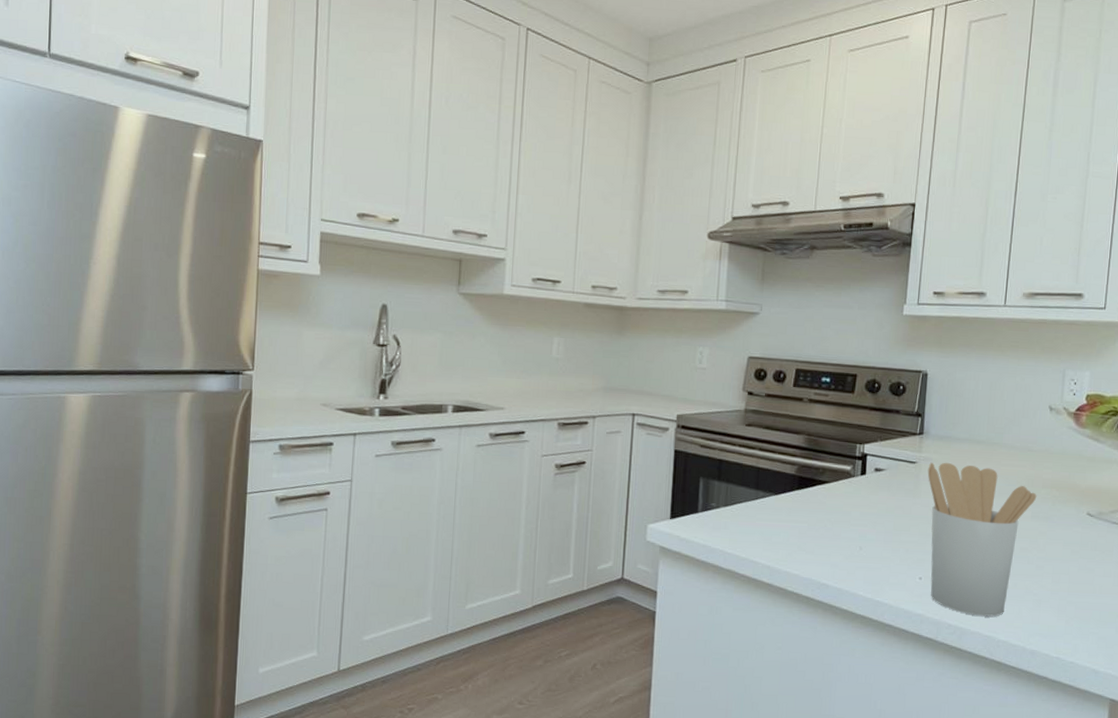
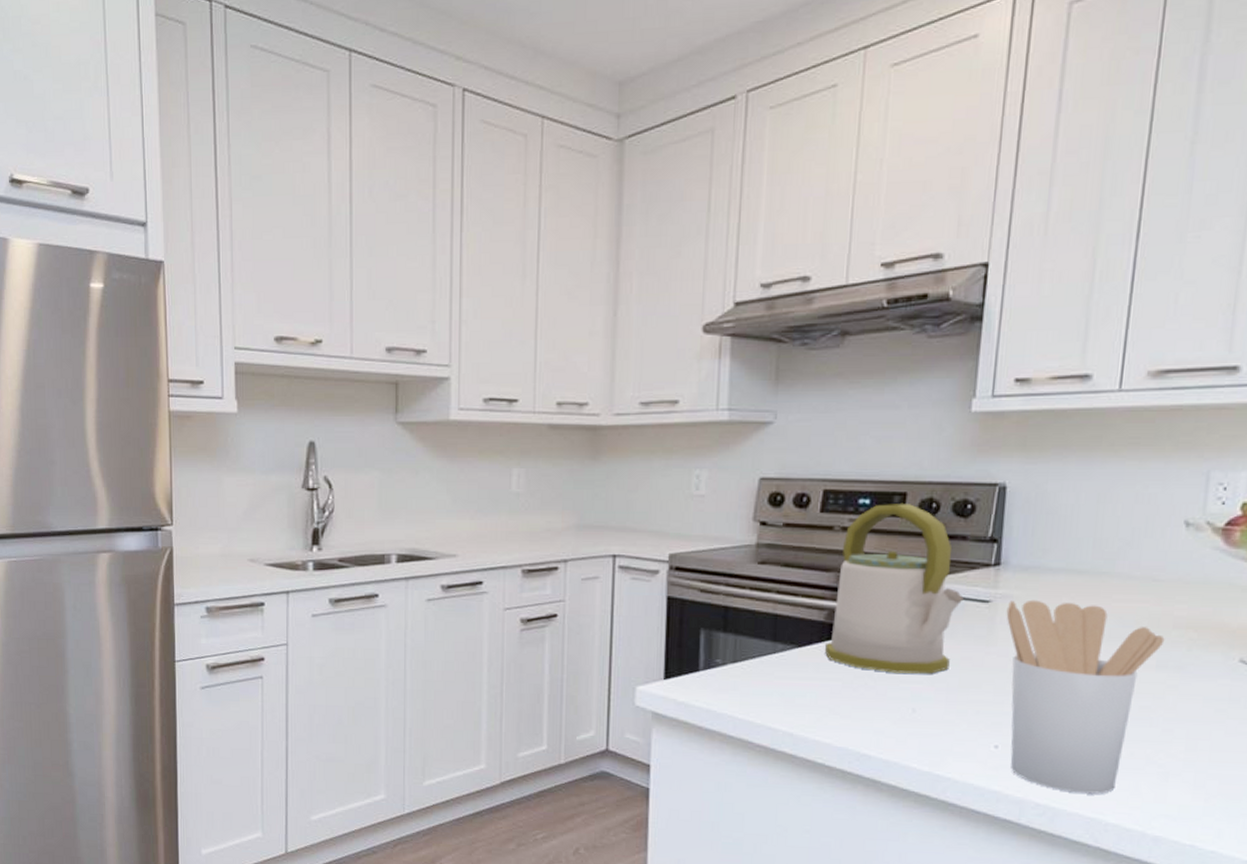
kettle: none [794,382,897,519] -> present [824,504,964,674]

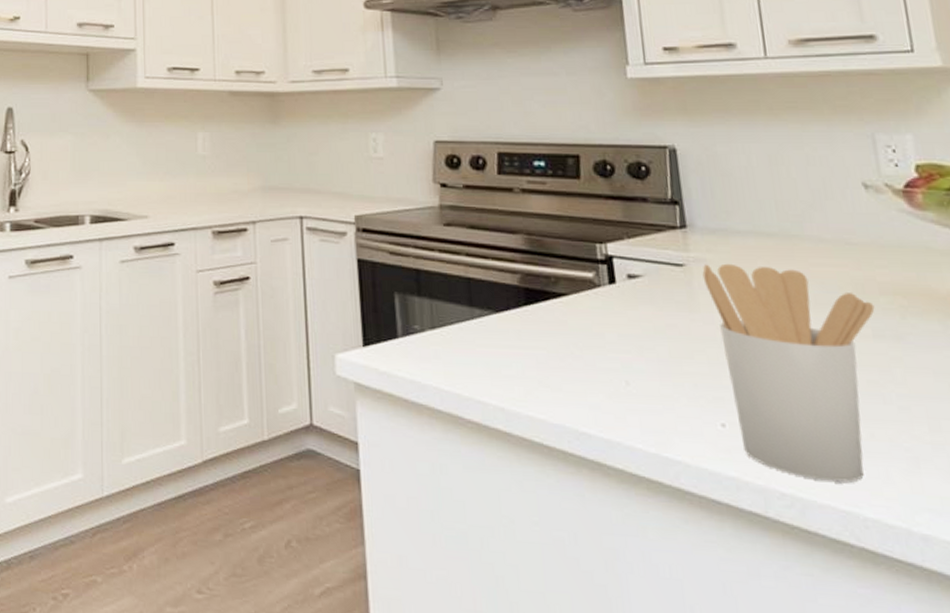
kettle: present [824,504,964,674] -> none [523,166,656,343]

